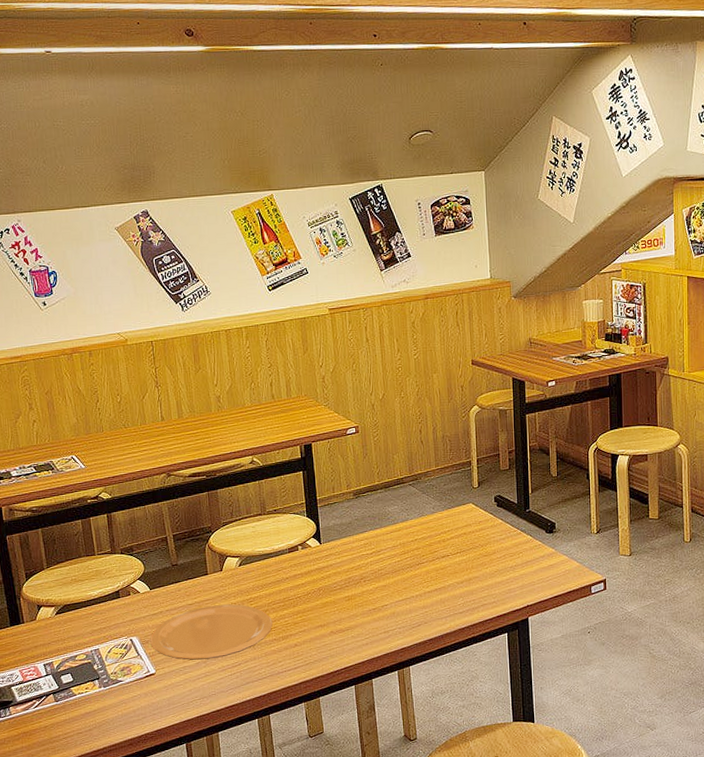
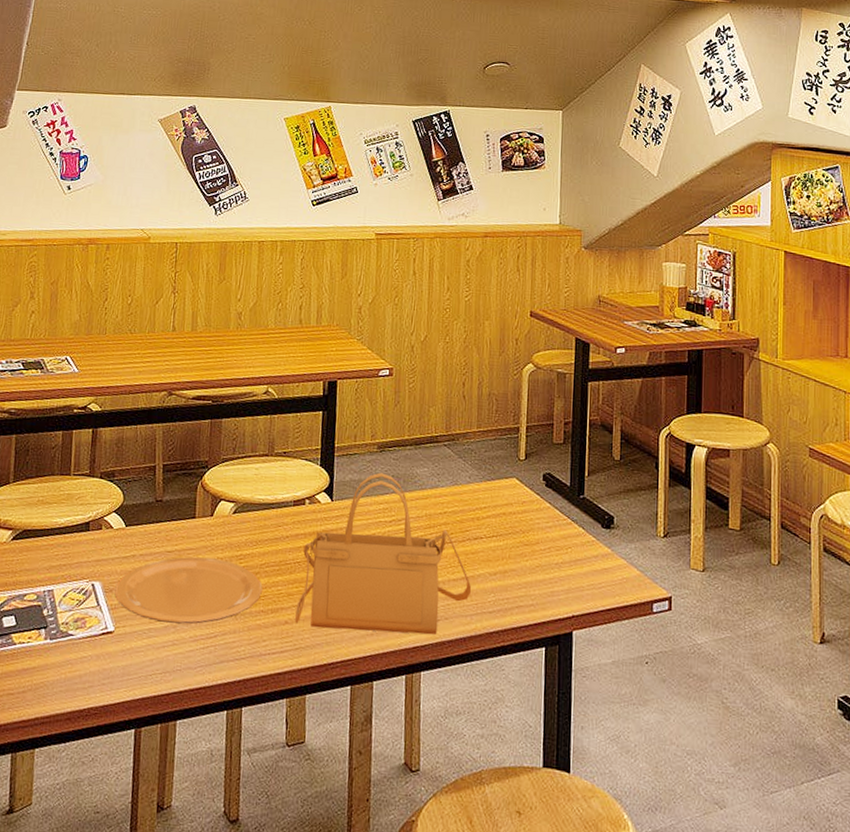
handbag: none [302,515,444,646] -> present [295,472,472,635]

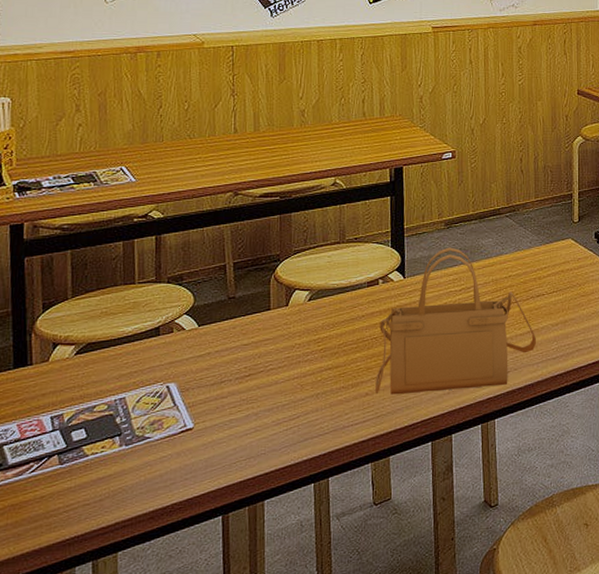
plate: present [114,556,263,624] -> none [191,345,342,412]

